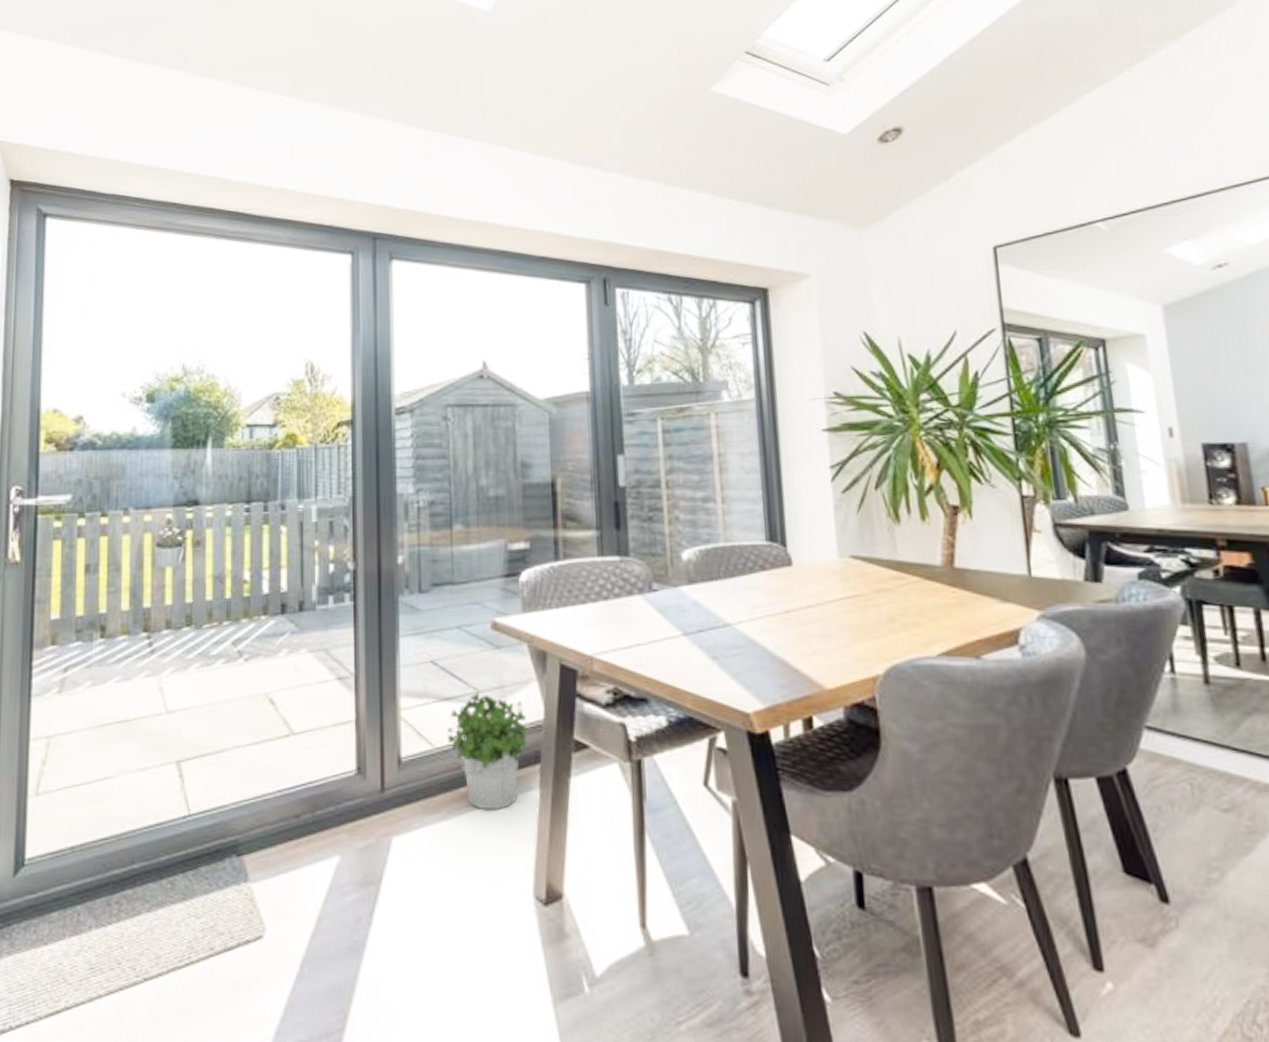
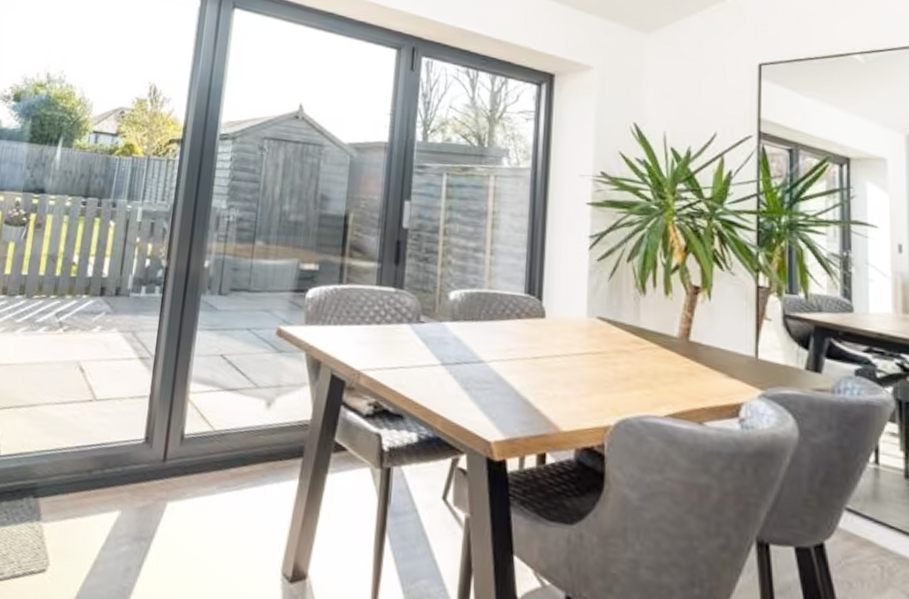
potted plant: present [447,691,528,811] -> none [226,387,296,493]

